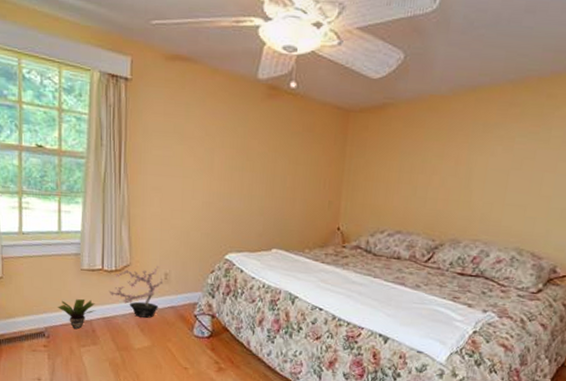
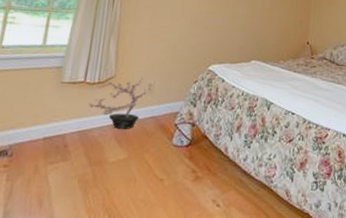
potted plant: present [57,298,96,330] -> none [27,112,72,146]

